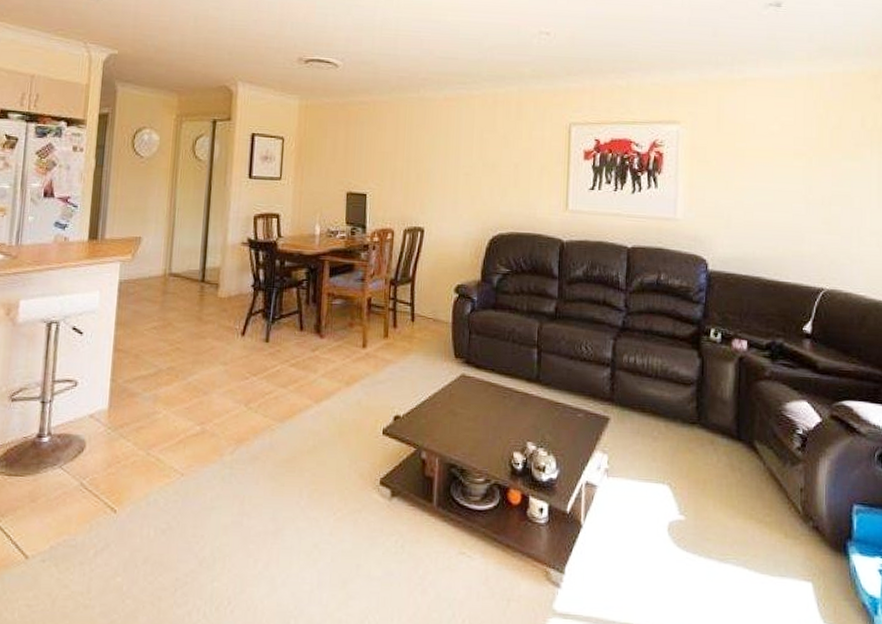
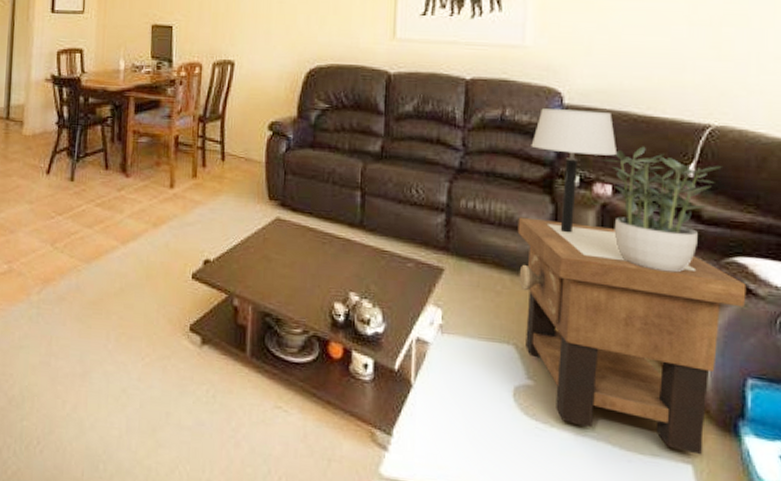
side table: none [671,370,852,573] -> present [517,217,747,455]
table lamp: none [682,274,750,383] -> present [531,108,616,233]
potted plant: none [738,307,833,416] -> present [600,146,723,273]

